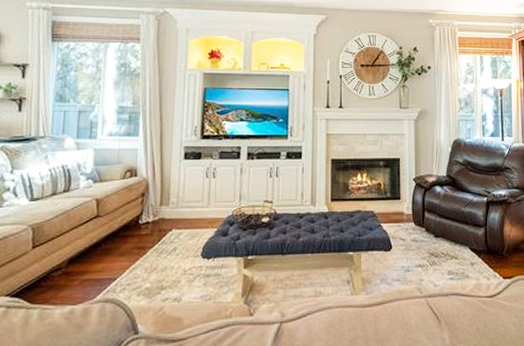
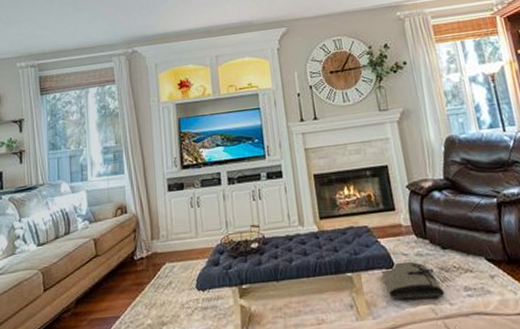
tool roll: none [379,245,432,280] -> present [380,261,446,300]

